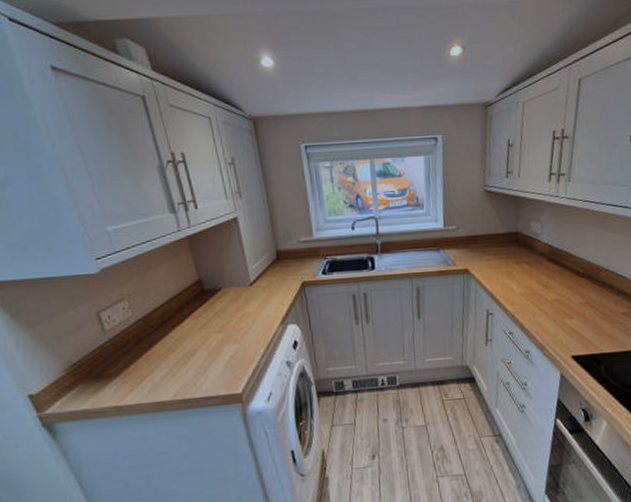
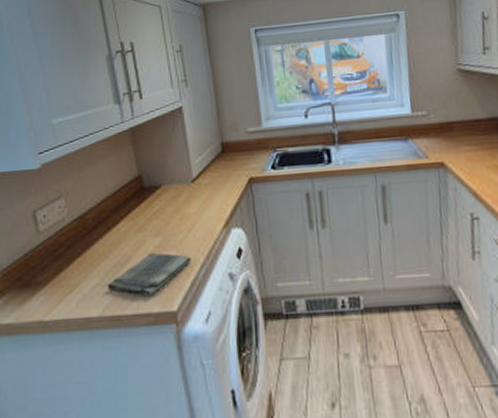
dish towel: none [176,346,253,383] -> present [107,252,191,297]

